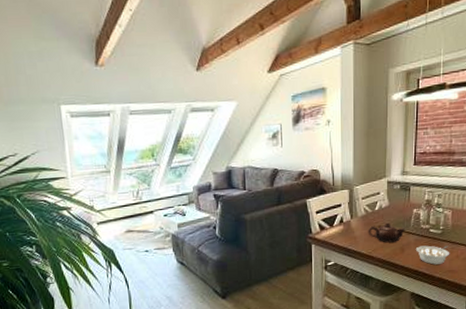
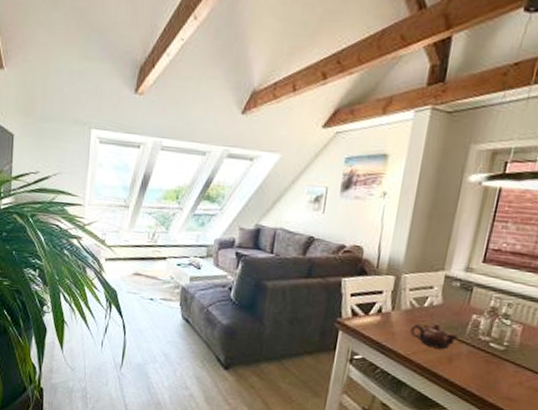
legume: present [416,245,450,265] -> none [467,360,512,388]

